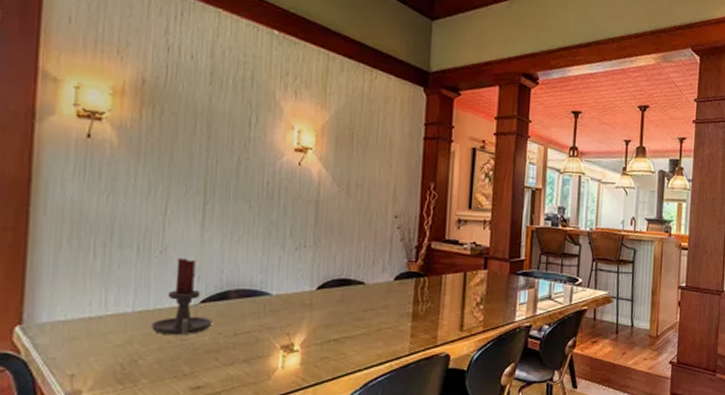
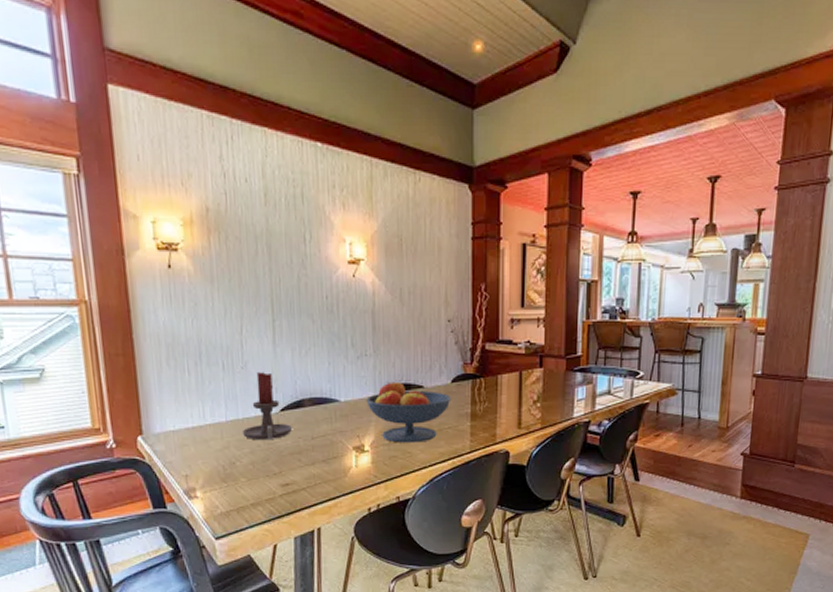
fruit bowl: none [301,276,393,343] -> present [366,381,451,443]

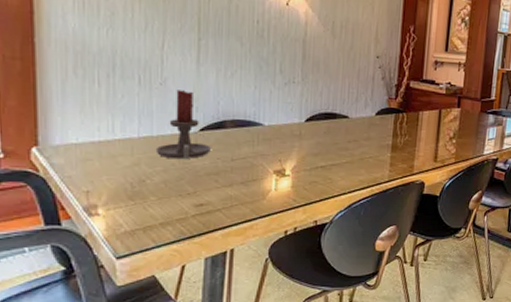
fruit bowl: present [366,381,451,443] -> none [291,109,375,170]

